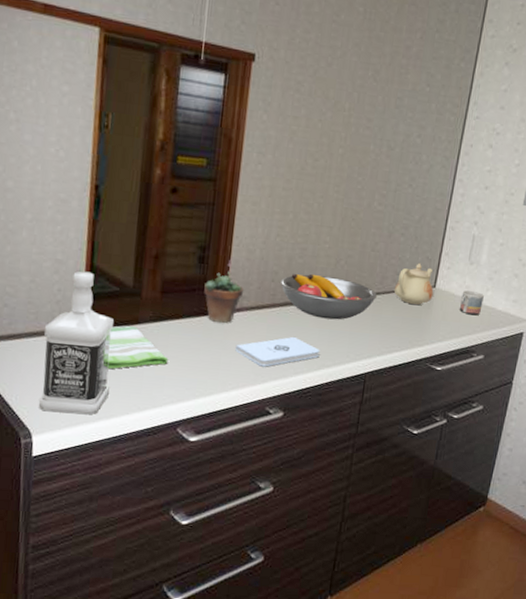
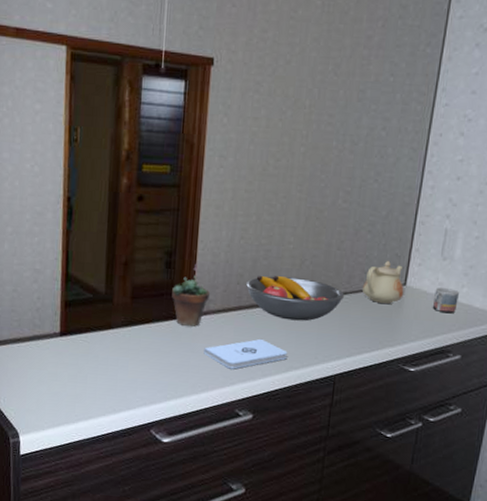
bottle: present [39,271,114,415] -> none [24,279,88,417]
dish towel: present [107,325,169,370] -> none [84,330,140,373]

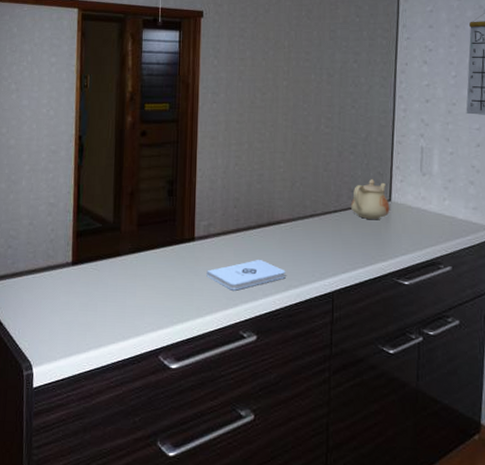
succulent plant: present [172,264,210,327] -> none [175,191,209,250]
fruit bowl: present [245,275,344,321] -> none [242,197,334,240]
mug: present [433,287,459,314] -> none [419,201,442,226]

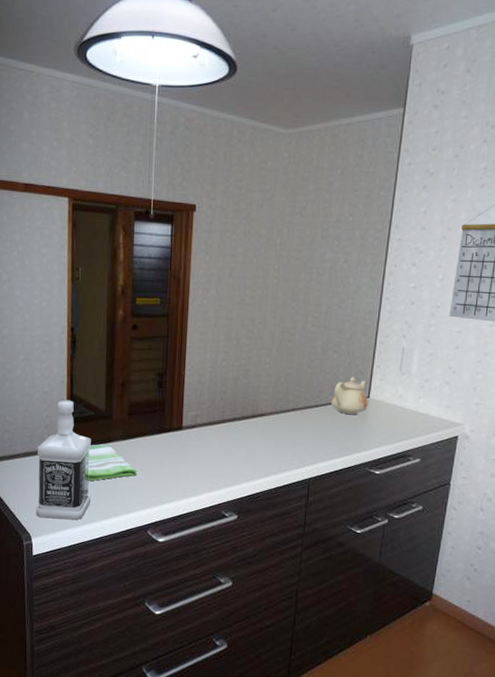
bottle: none [38,211,98,346] -> present [36,399,91,521]
dish towel: none [94,258,147,301] -> present [88,443,137,481]
notepad: present [206,259,286,291] -> none [193,448,267,476]

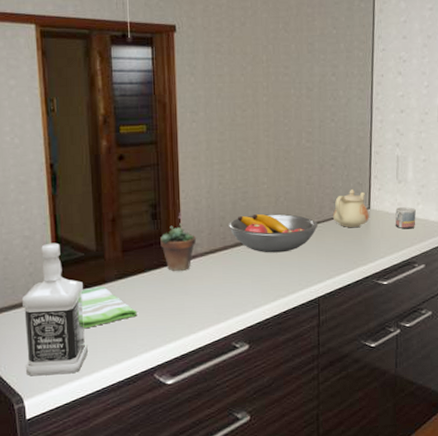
succulent plant: none [164,384,197,438] -> present [160,213,196,271]
fruit bowl: none [228,391,315,432] -> present [228,213,318,253]
mug: none [394,398,417,422] -> present [395,206,416,229]

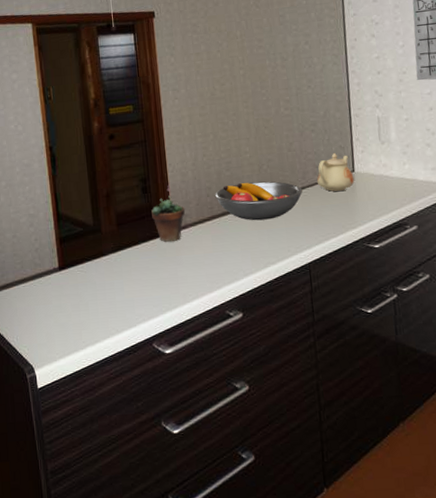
bottle: present [21,242,88,376] -> none [29,219,90,347]
dish towel: present [80,285,137,329] -> none [81,258,134,301]
mug: present [395,206,416,229] -> none [381,167,404,190]

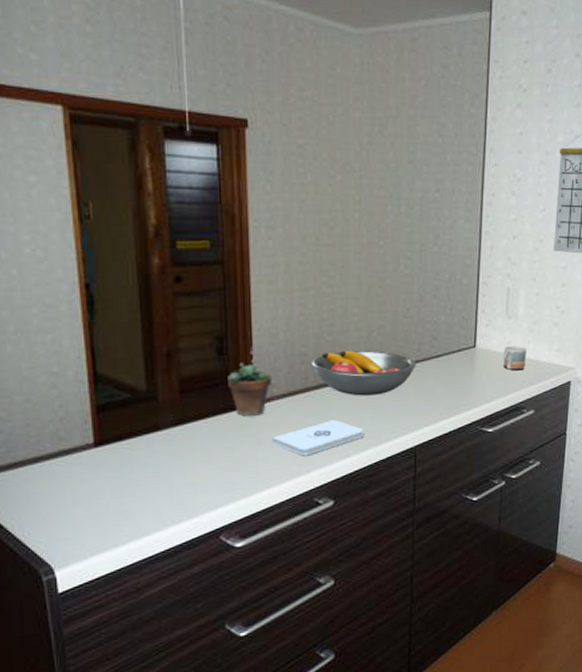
notepad: none [188,241,264,274] -> present [272,419,364,456]
teapot: present [316,152,355,192] -> none [433,324,475,368]
mug: none [381,167,404,190] -> present [504,345,526,371]

